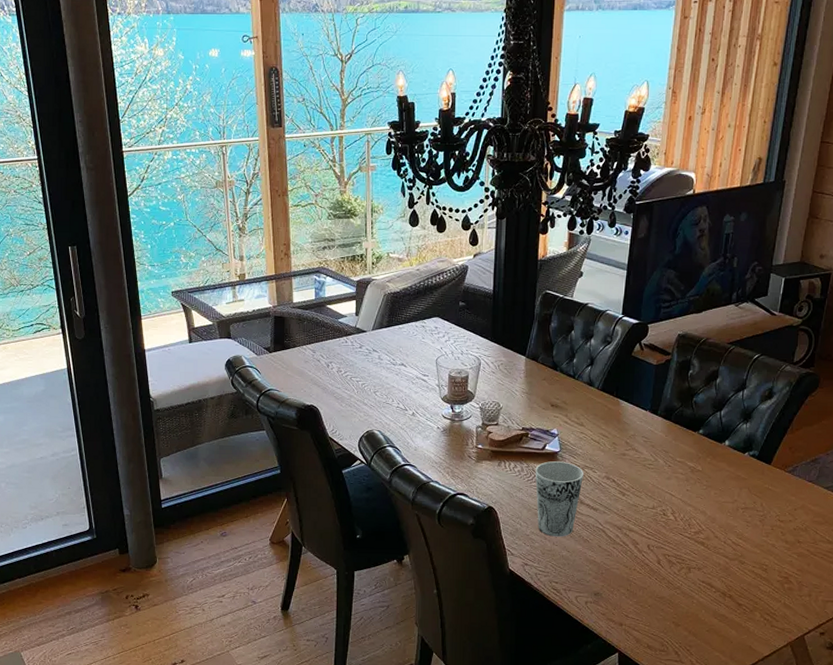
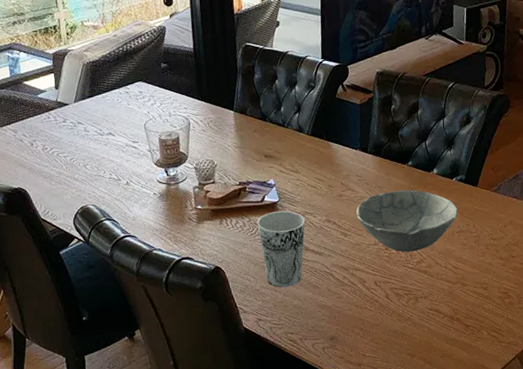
bowl: none [638,457,746,522] -> present [356,190,458,253]

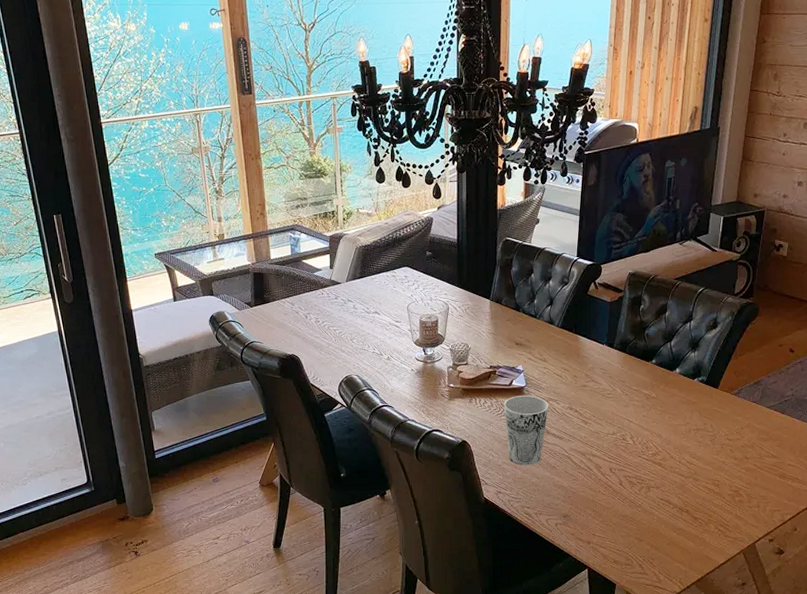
bowl: present [356,190,458,253] -> none [598,385,696,445]

